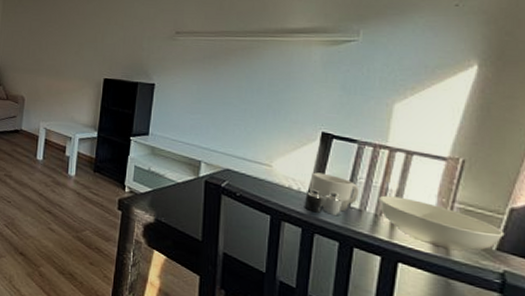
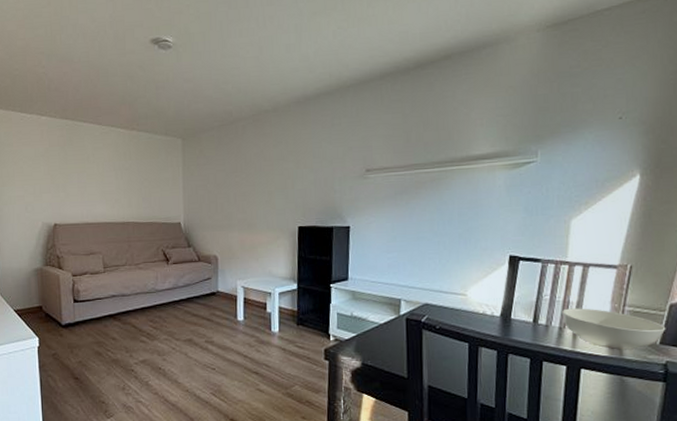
candle: present [304,188,343,217] -> none [497,311,532,335]
mug: present [310,172,359,212] -> none [502,295,545,330]

